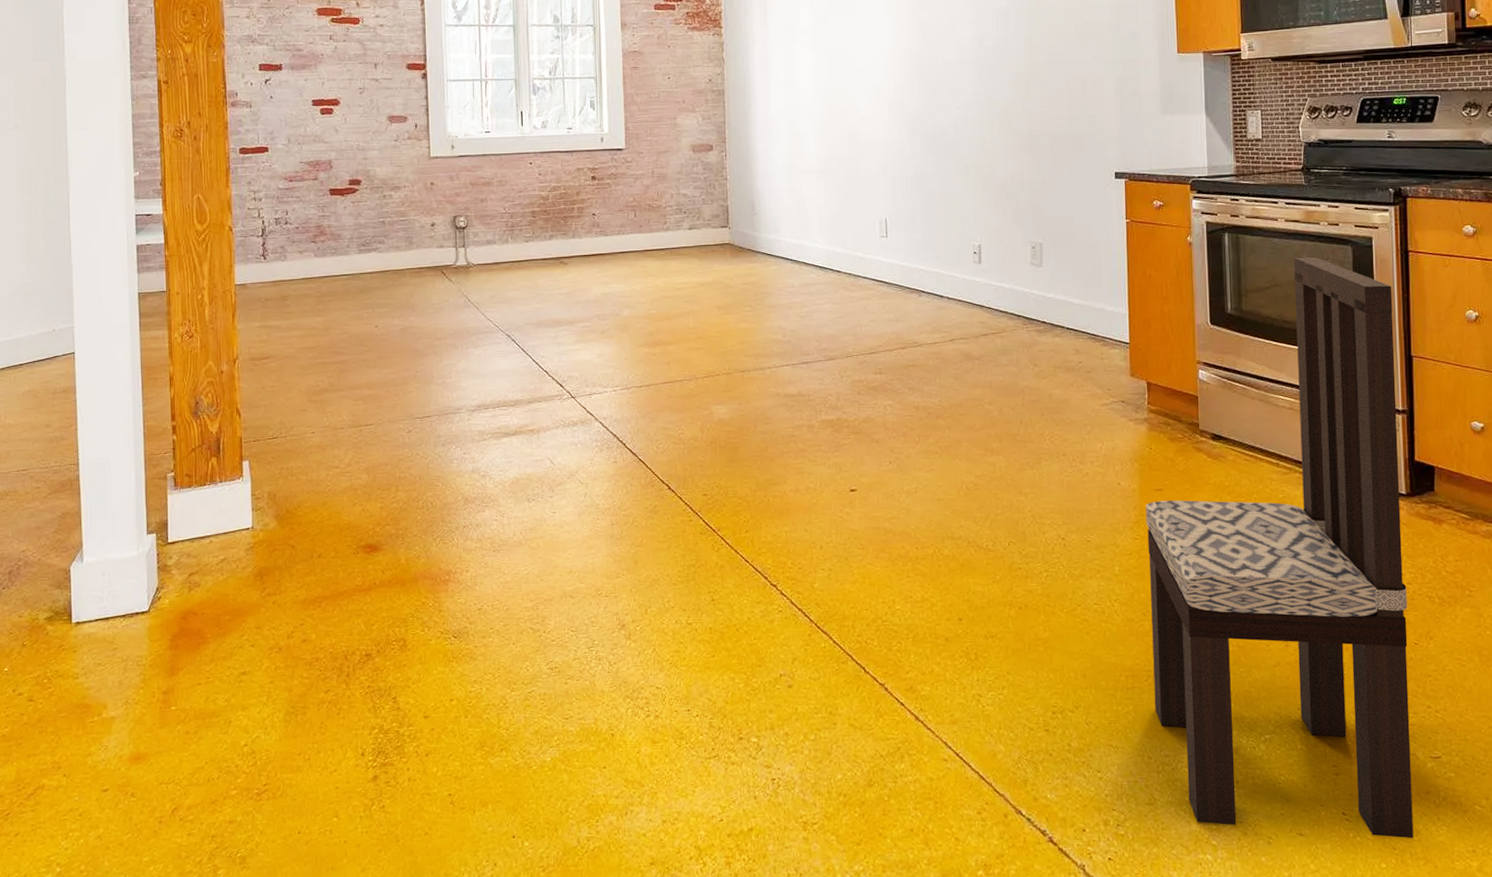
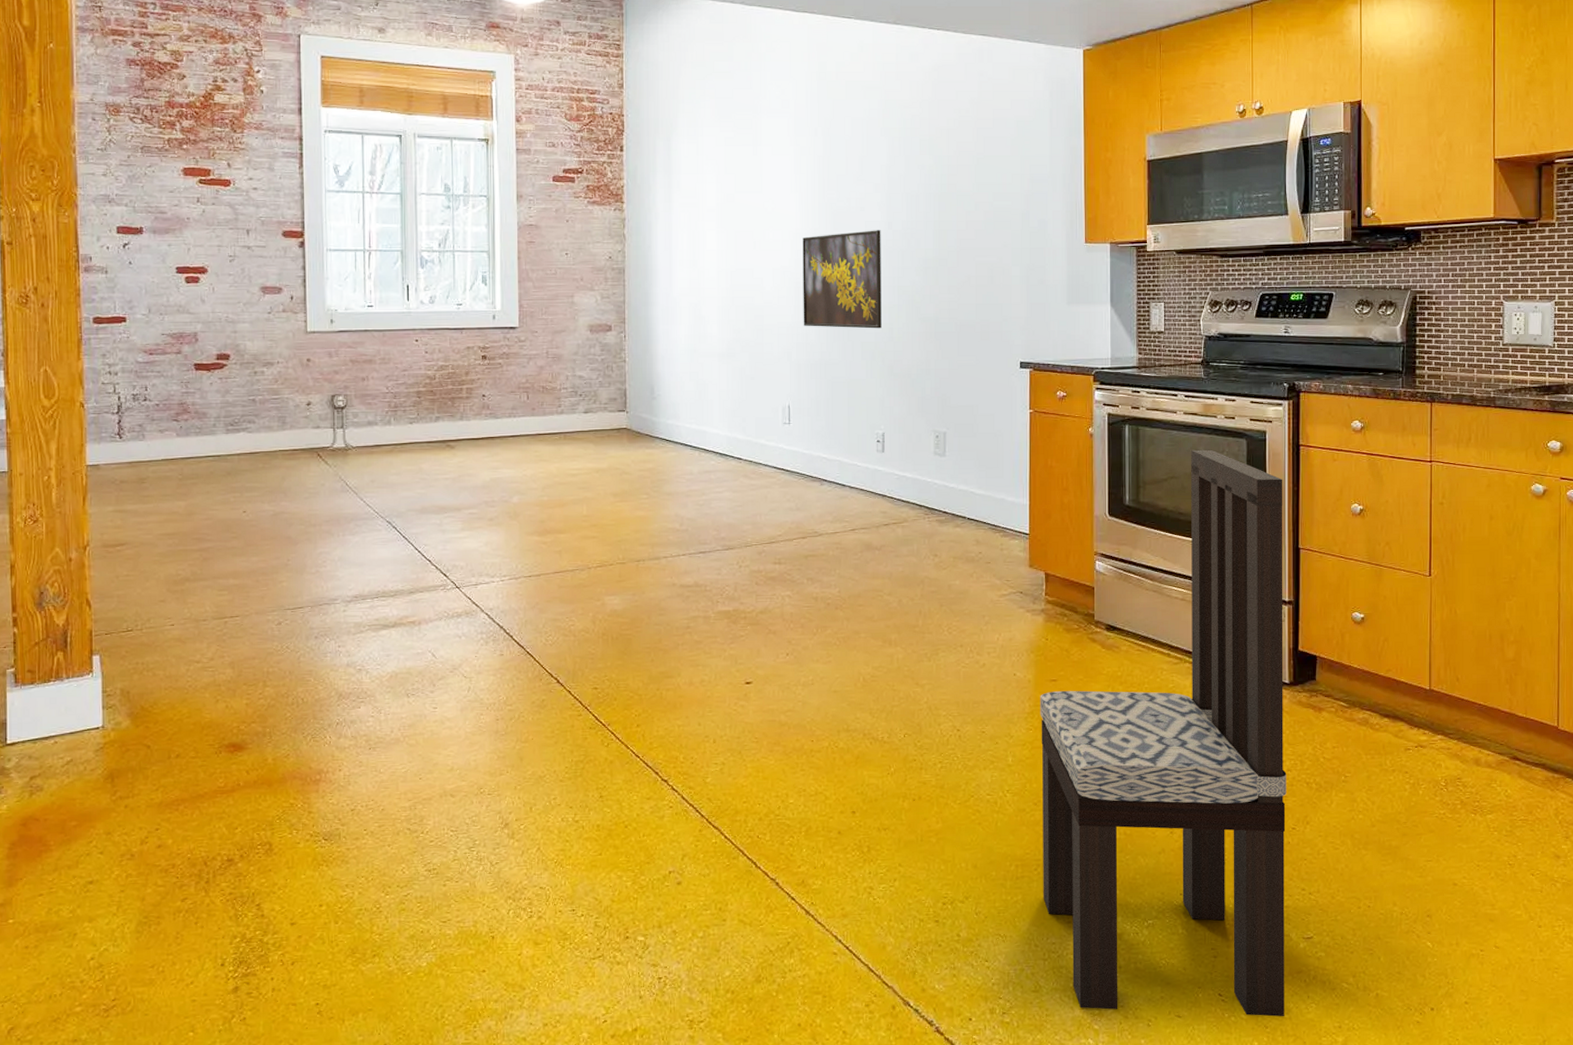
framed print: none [895,46,975,143] -> present [802,230,882,329]

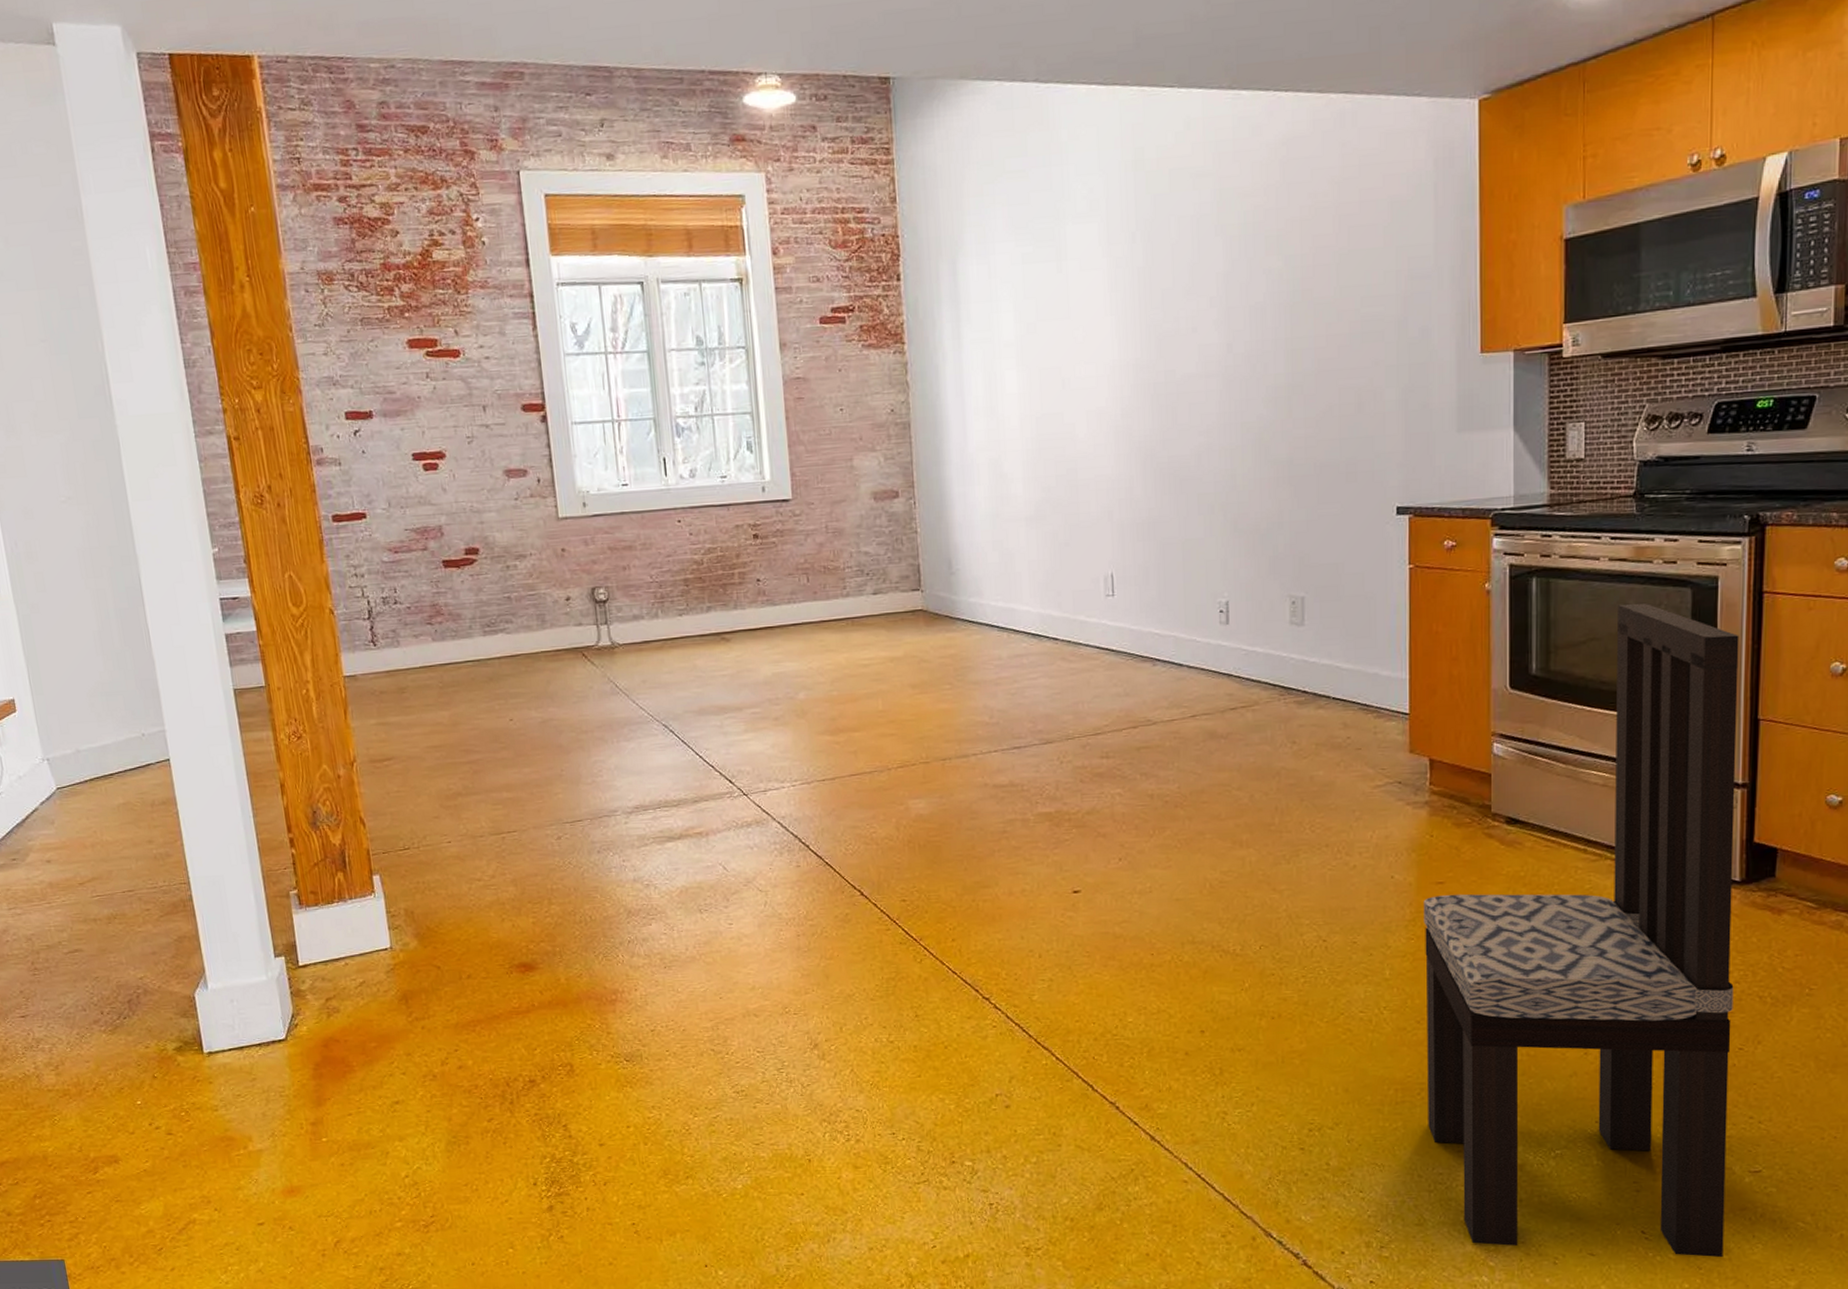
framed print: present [802,230,882,329] -> none [1121,354,1222,479]

